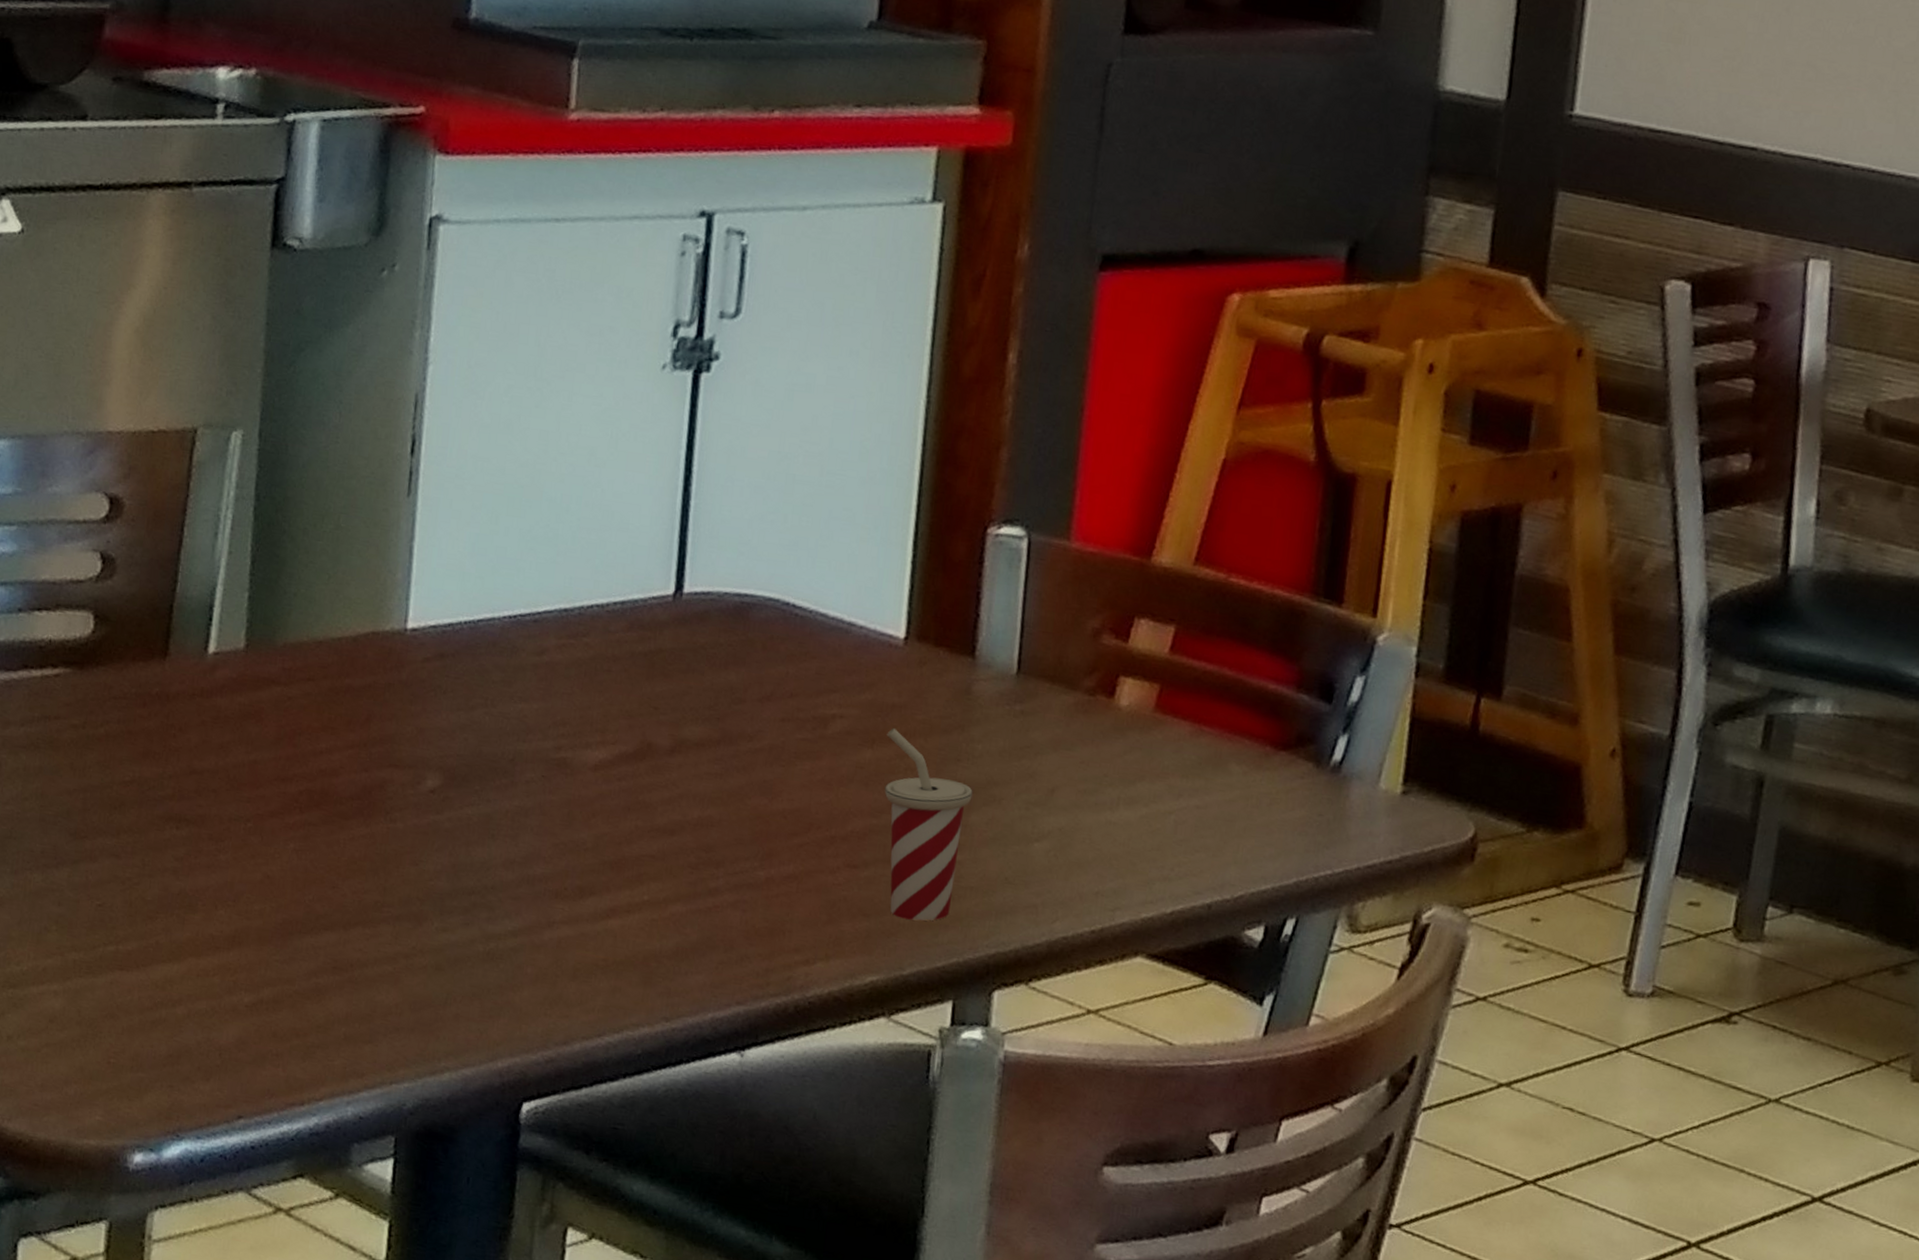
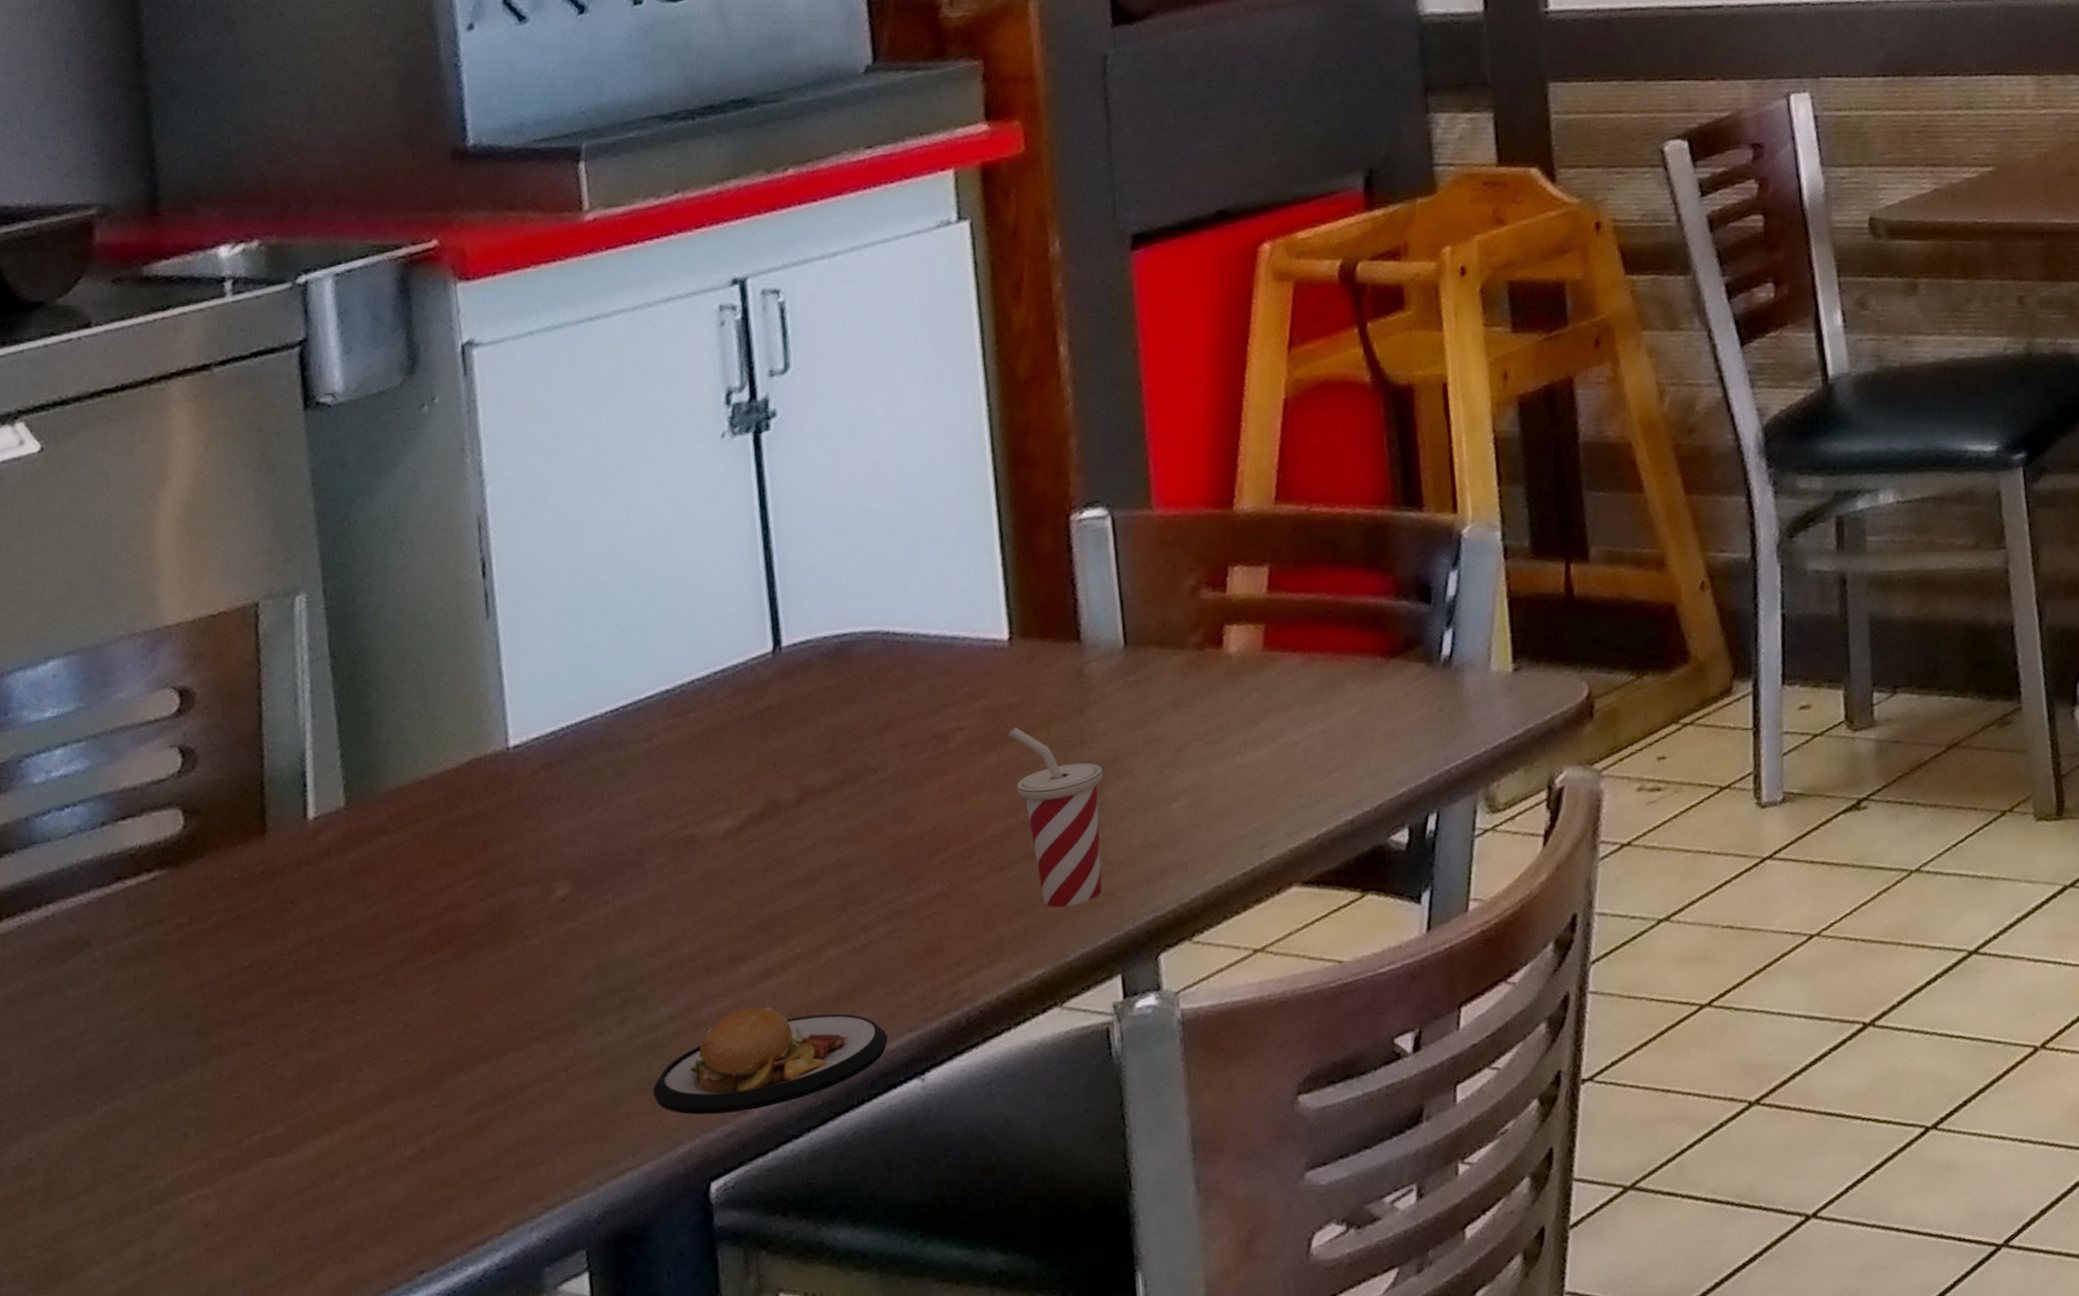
burger: none [483,940,716,1044] -> present [652,1006,888,1115]

